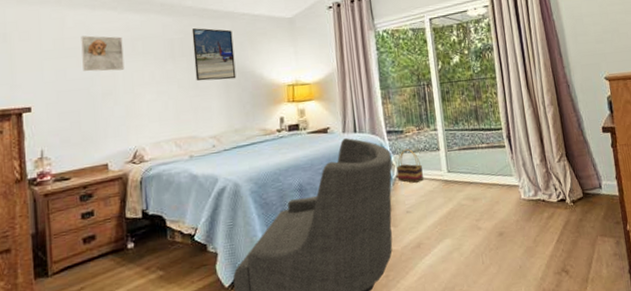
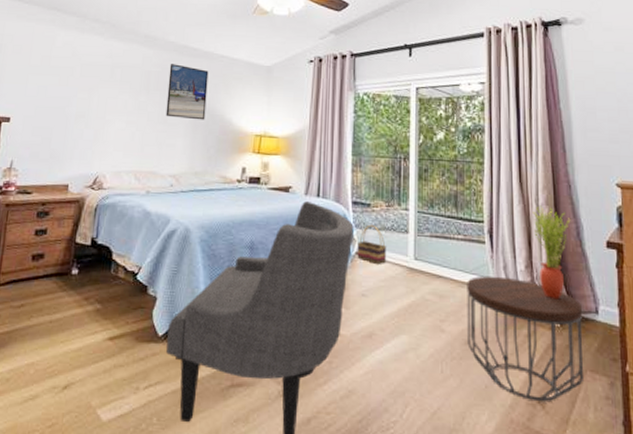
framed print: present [81,35,125,72] -> none [63,56,104,95]
side table: none [494,172,596,270] -> present [467,276,584,401]
potted plant: none [541,106,573,184] -> present [532,205,571,300]

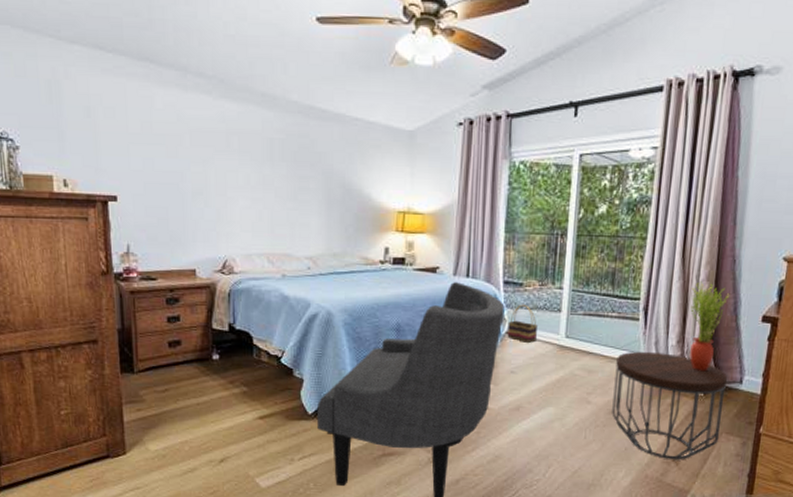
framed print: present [165,64,209,120] -> none [295,129,341,196]

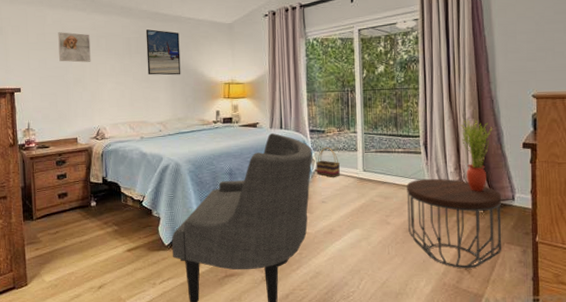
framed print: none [171,121,217,168] -> present [58,32,91,63]
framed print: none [295,129,341,196] -> present [145,29,181,76]

